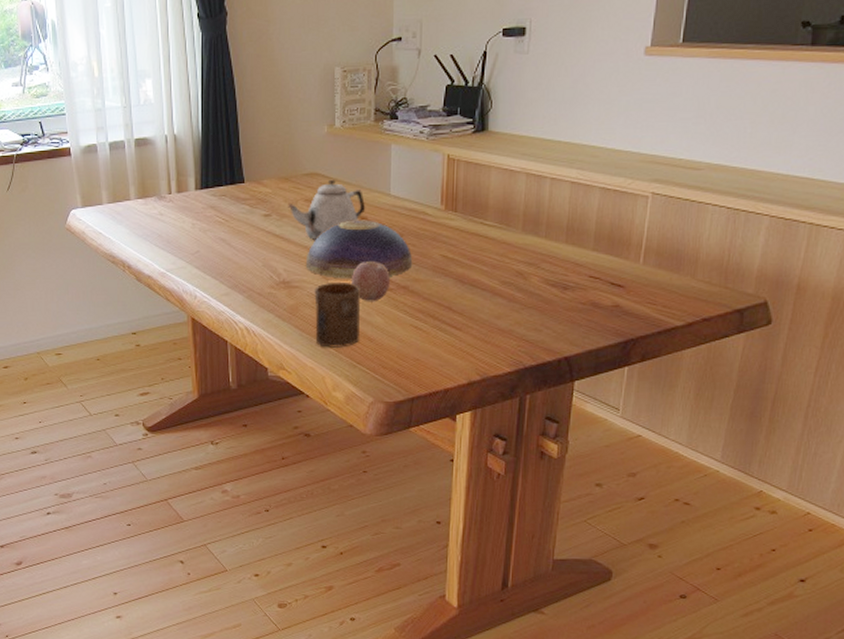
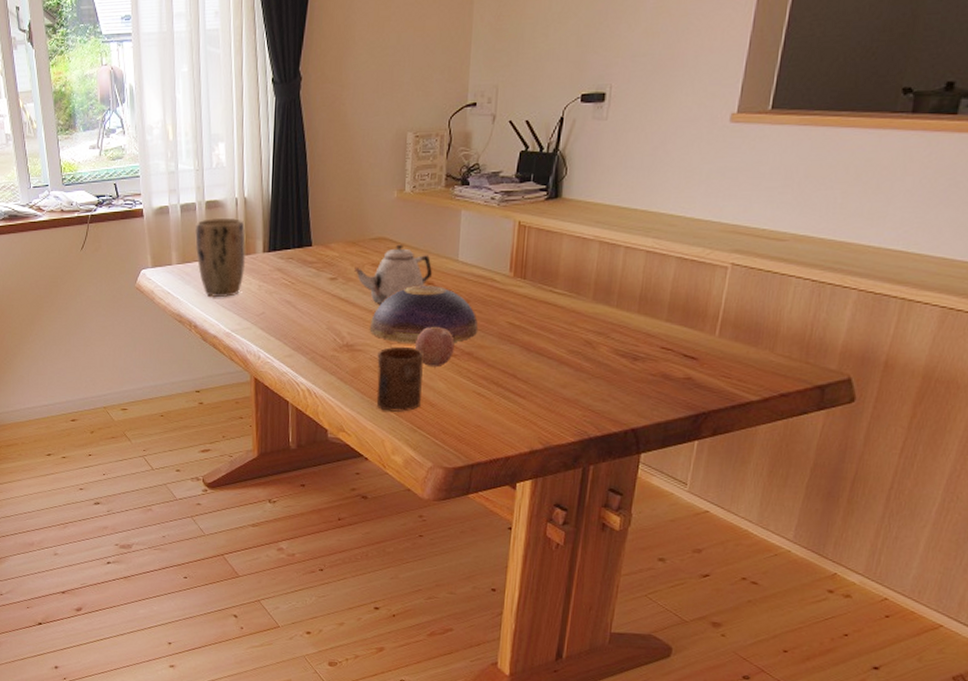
plant pot: none [125,155,178,237] -> present [195,217,246,298]

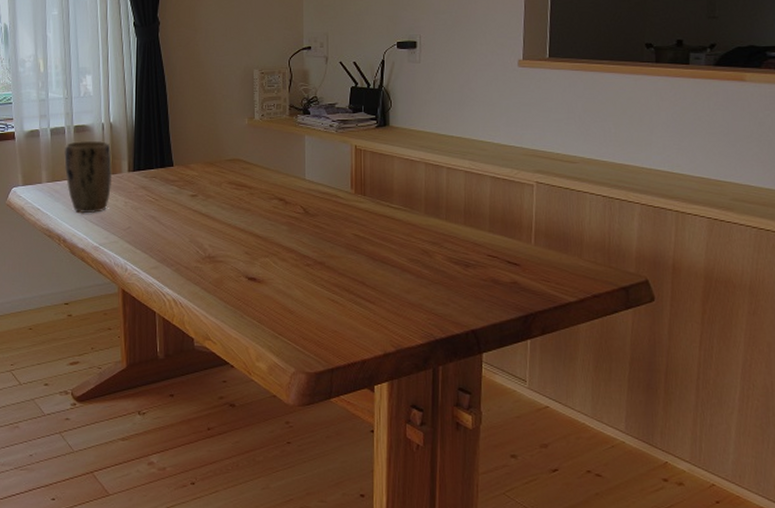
teapot: present [354,244,433,304] -> none [213,164,284,218]
decorative bowl: present [369,285,479,344] -> none [229,201,328,254]
cup: present [376,346,424,412] -> none [238,257,281,319]
fruit: present [415,327,455,368] -> none [272,239,307,277]

